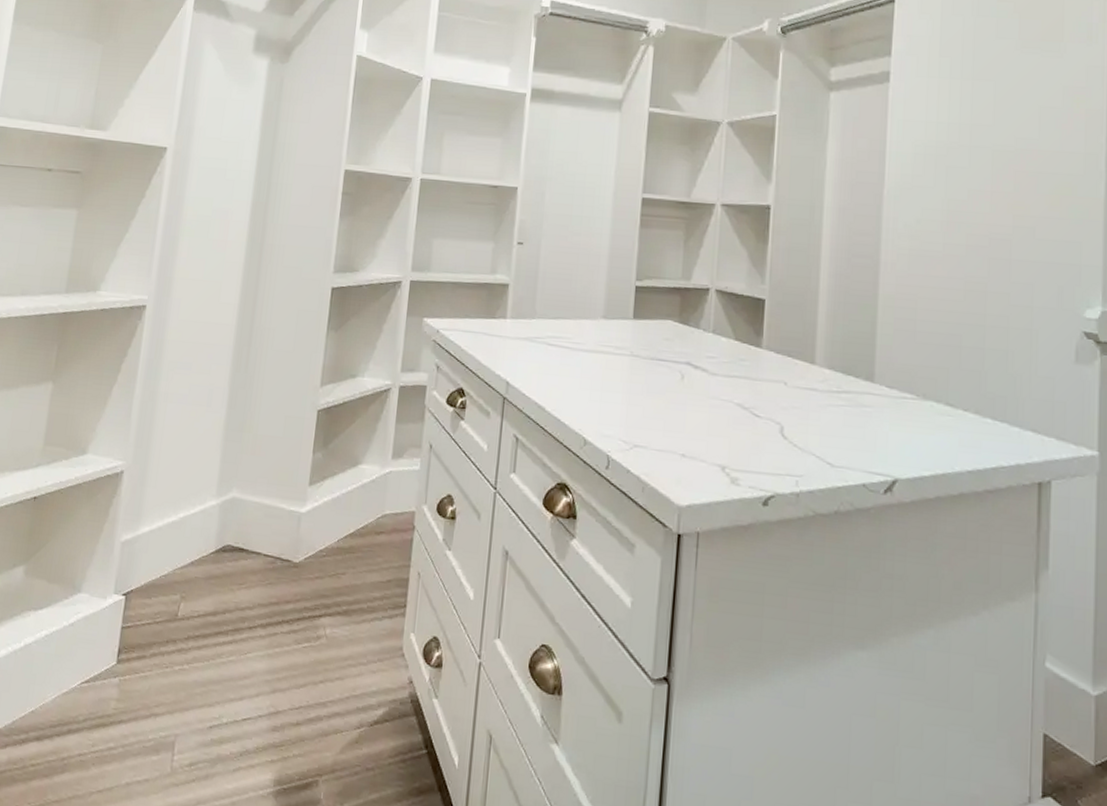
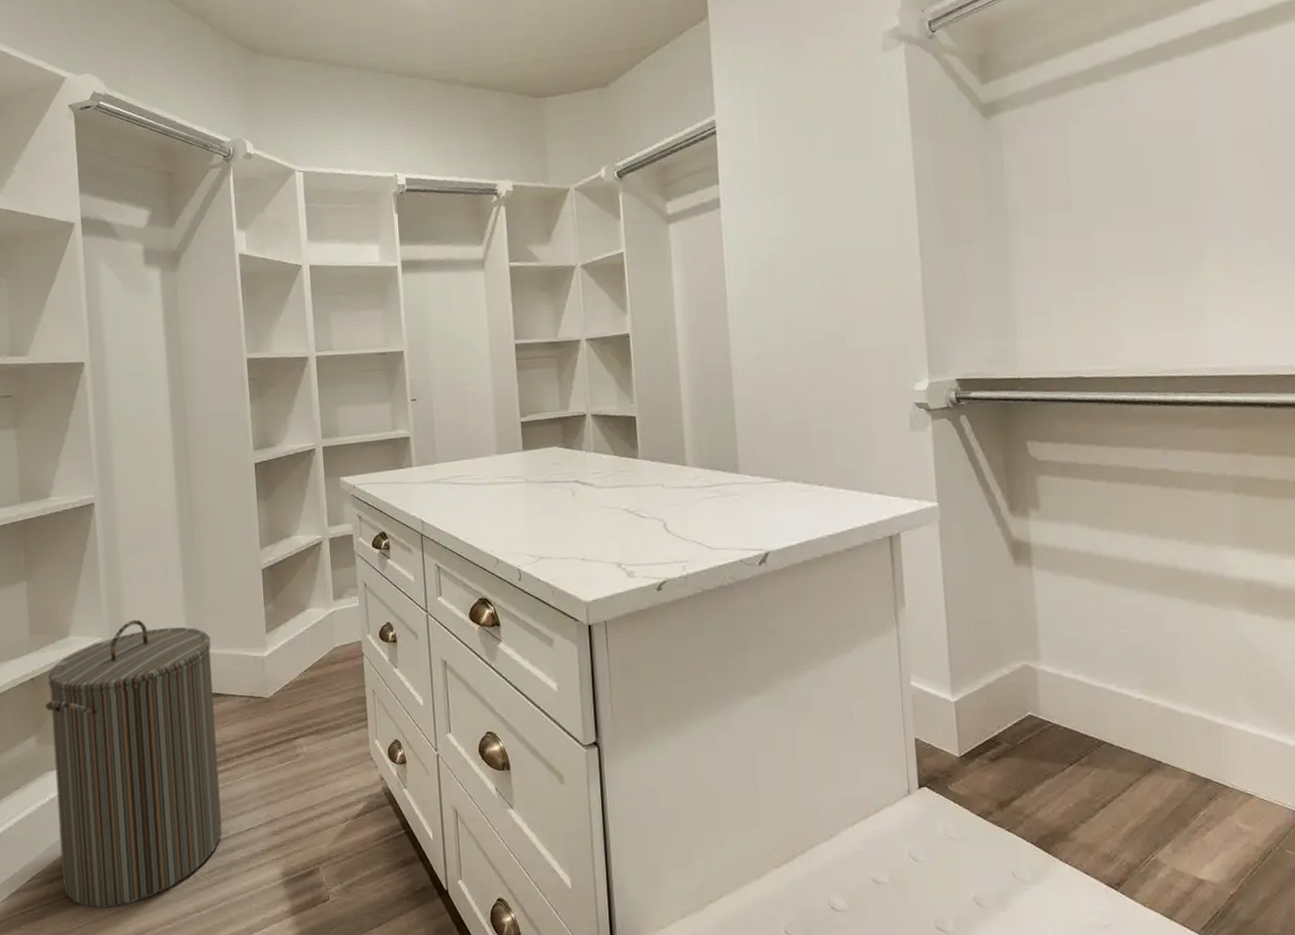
laundry hamper: none [18,445,246,790] -> present [45,619,222,908]

